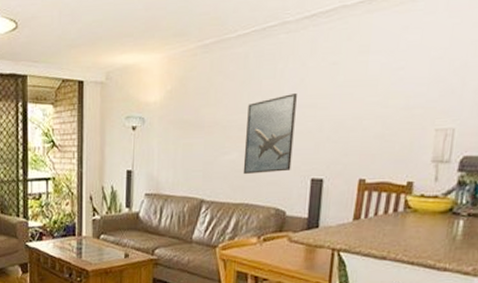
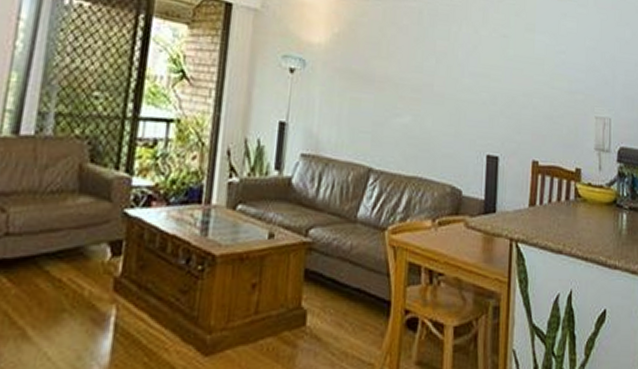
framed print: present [243,92,297,174] -> none [416,59,471,144]

